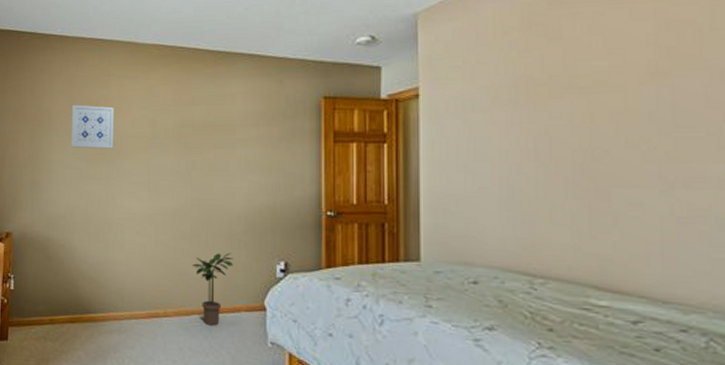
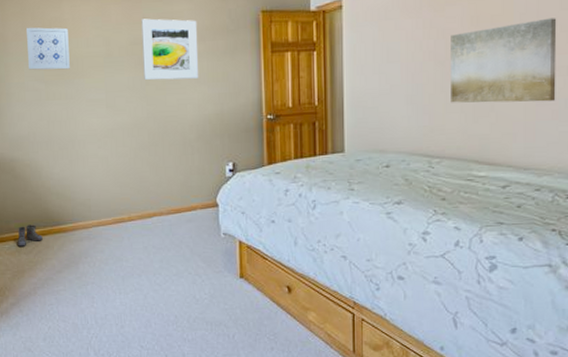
boots: none [43,309,71,334] -> present [17,224,43,248]
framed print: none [190,100,251,166] -> present [141,18,199,81]
potted plant: present [192,252,234,326] -> none [152,158,189,225]
wall art: none [556,118,705,220] -> present [451,18,557,103]

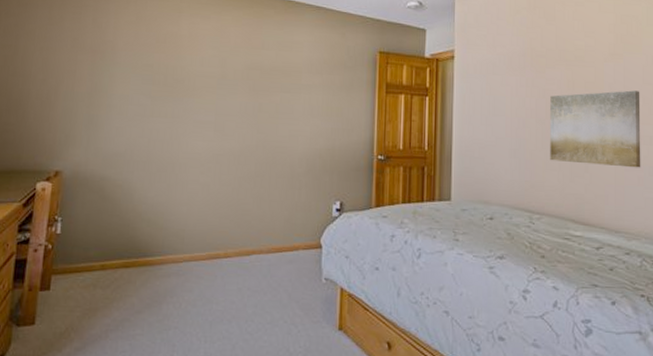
boots: present [17,224,43,248] -> none [93,254,125,281]
wall art: present [26,27,70,70] -> none [136,38,183,87]
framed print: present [141,18,199,81] -> none [257,45,316,111]

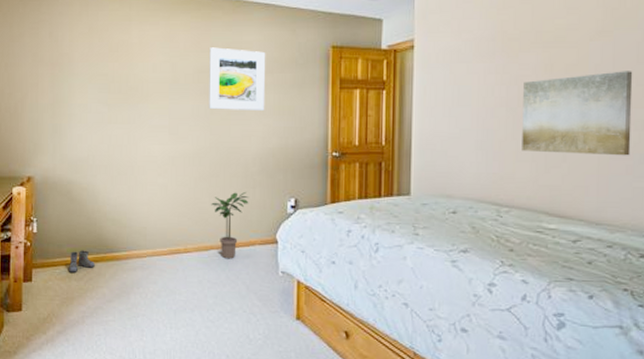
boots: none [93,254,125,281] -> present [68,250,95,274]
potted plant: none [255,193,294,265] -> present [211,191,249,259]
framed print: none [257,45,316,111] -> present [209,47,266,110]

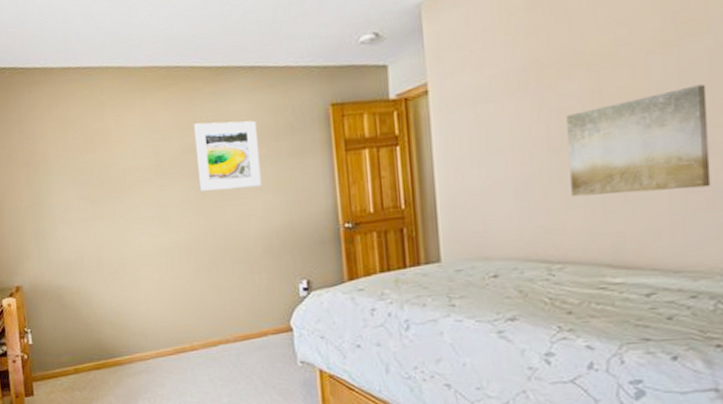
boots: present [68,250,95,274] -> none [69,358,97,384]
potted plant: present [211,191,249,259] -> none [214,277,256,353]

